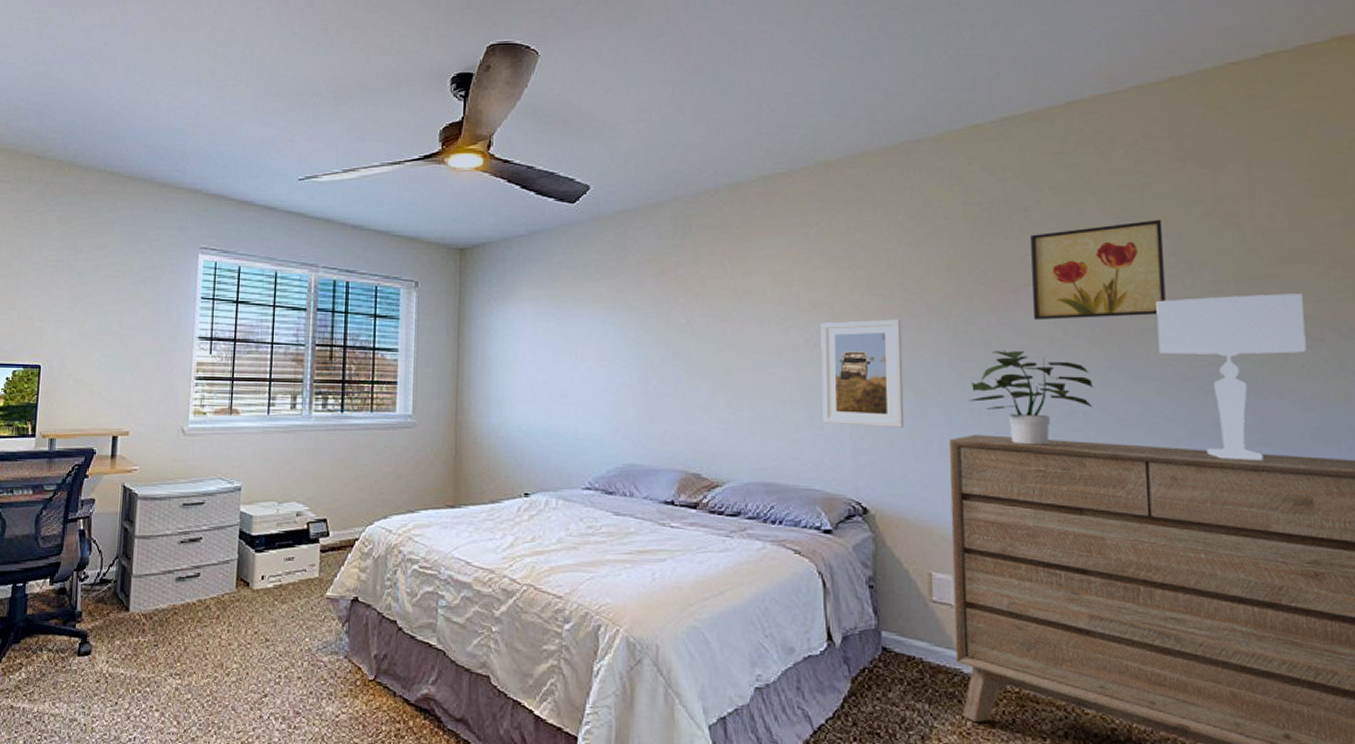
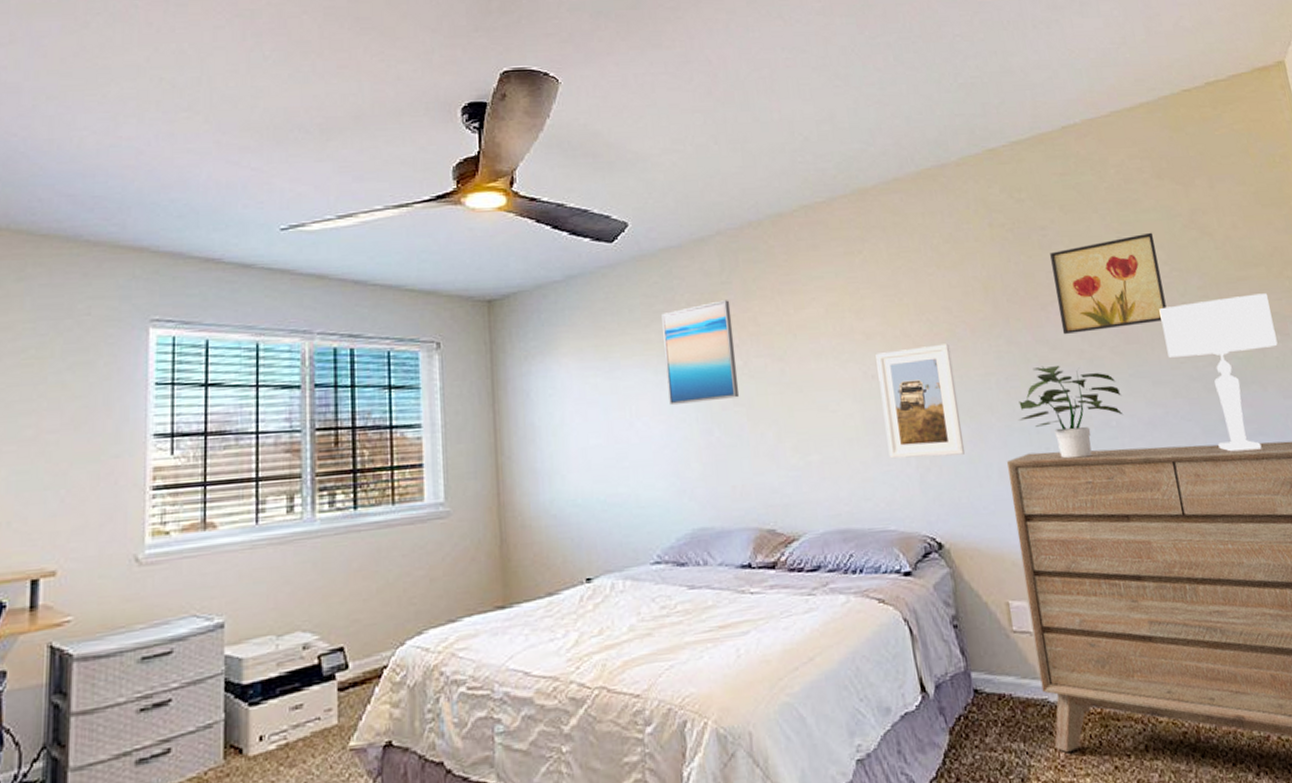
wall art: none [613,262,680,353] -> present [662,300,740,405]

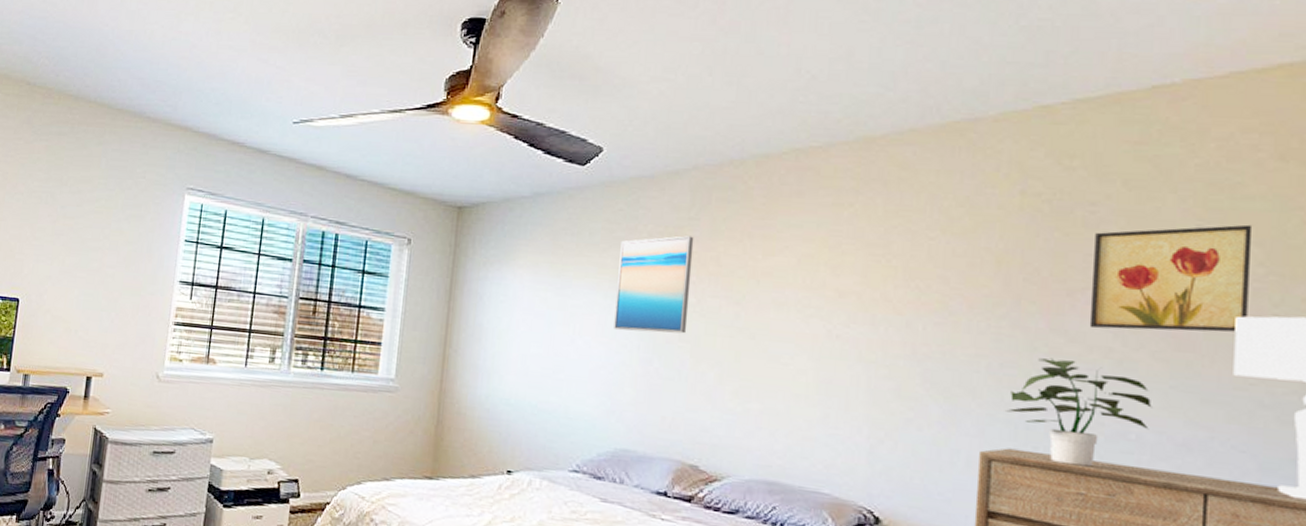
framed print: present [876,344,965,459] -> none [838,313,938,434]

